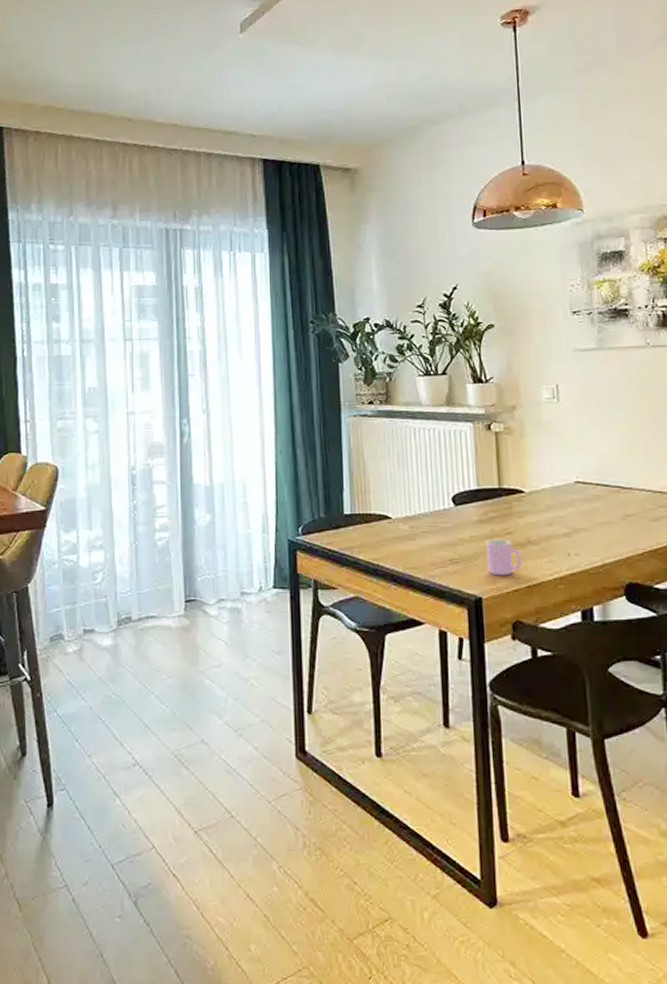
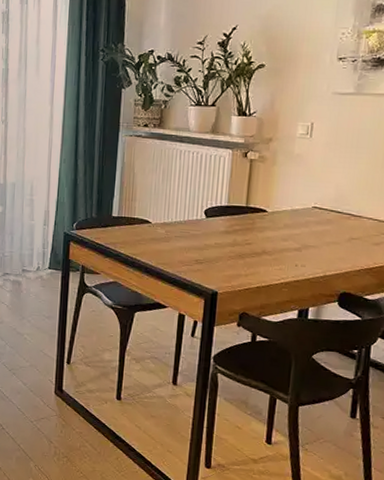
cup: present [486,539,522,576] -> none [226,247,256,277]

